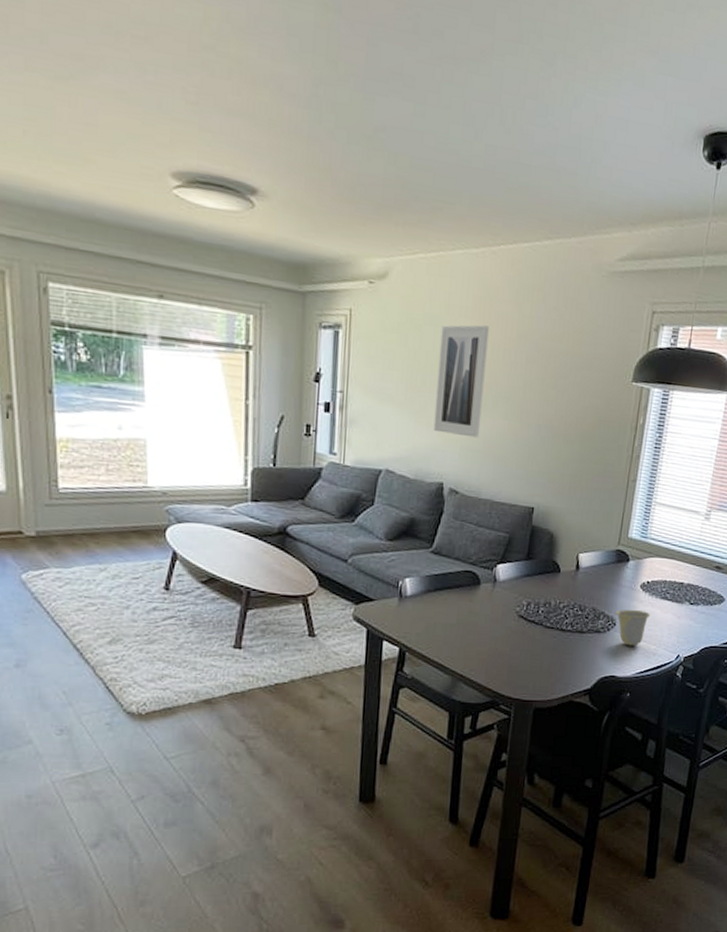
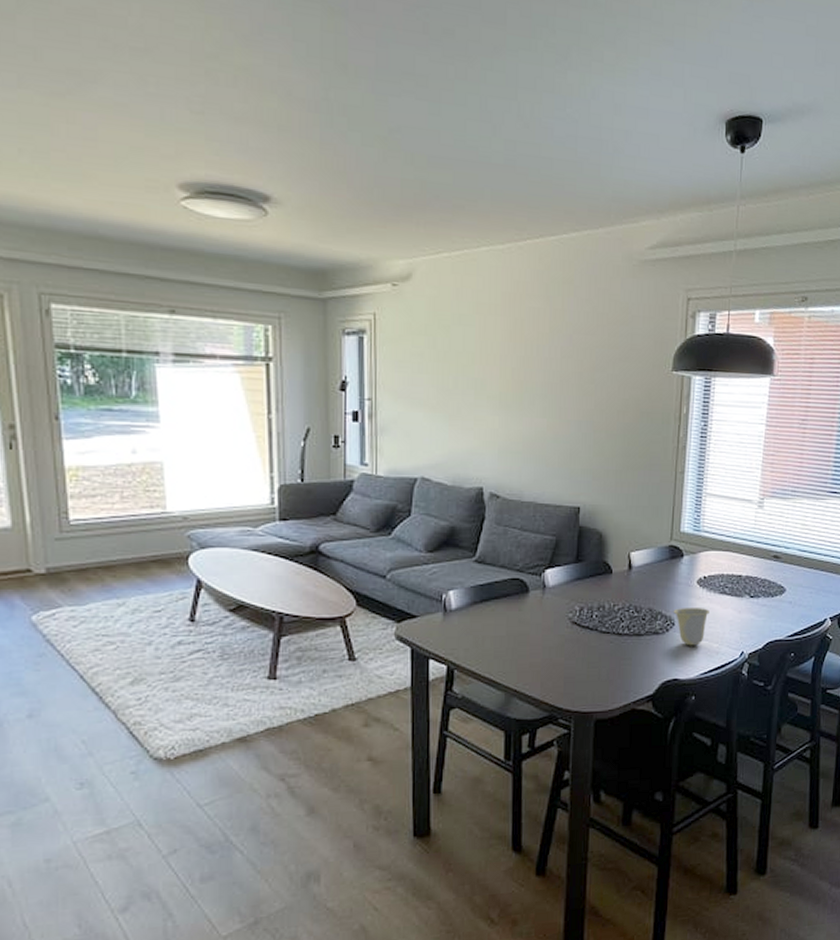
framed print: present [433,325,489,438] -> none [469,322,520,439]

